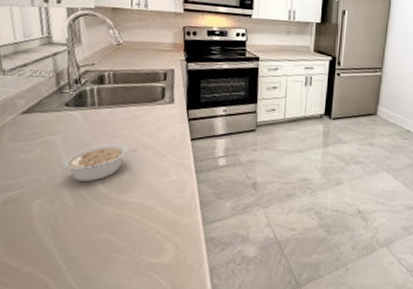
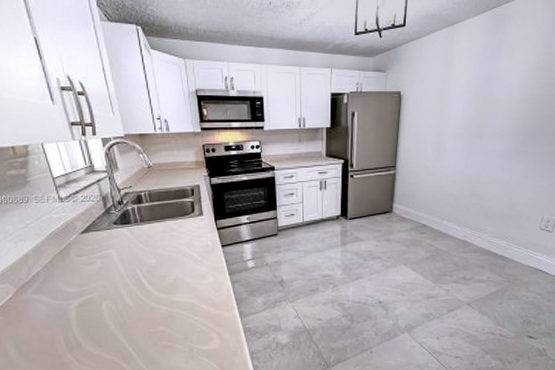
legume: present [61,143,137,181] -> none [118,253,177,286]

